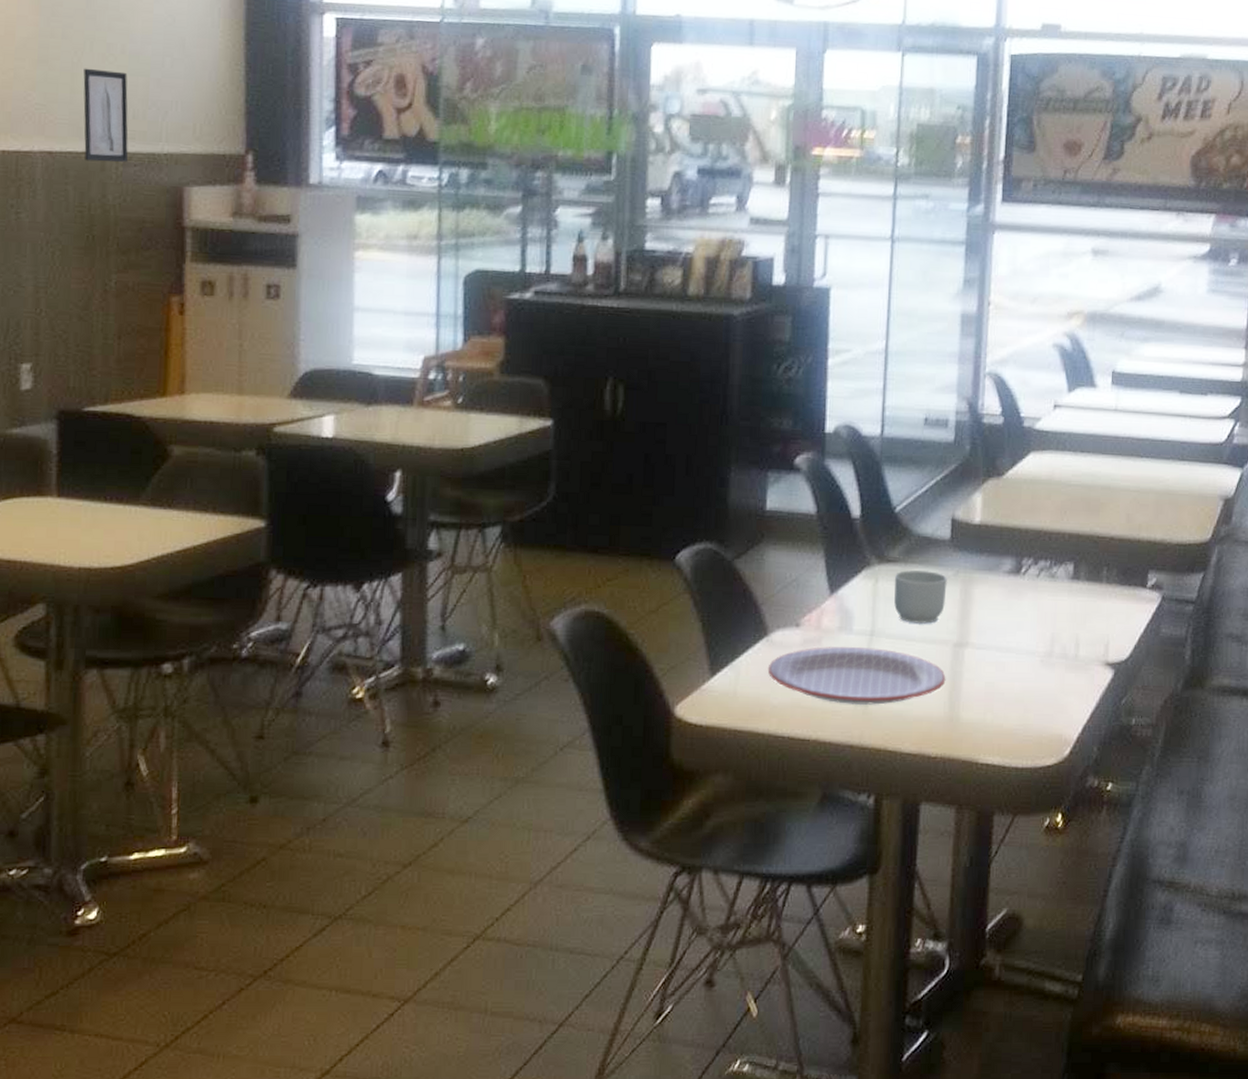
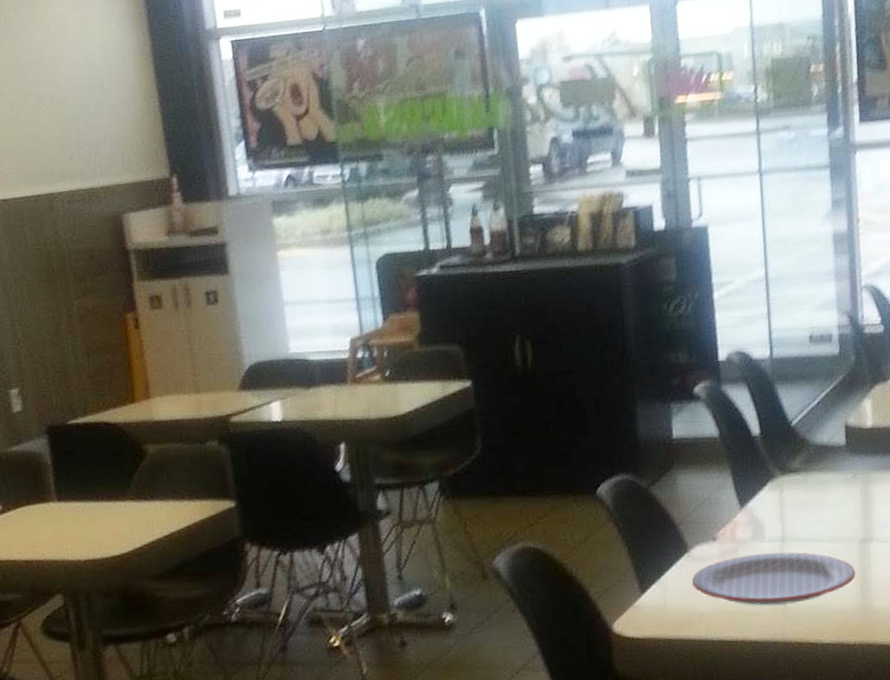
wall art: present [83,68,129,162] -> none [21,118,72,203]
mug: present [894,570,947,624] -> none [797,476,848,526]

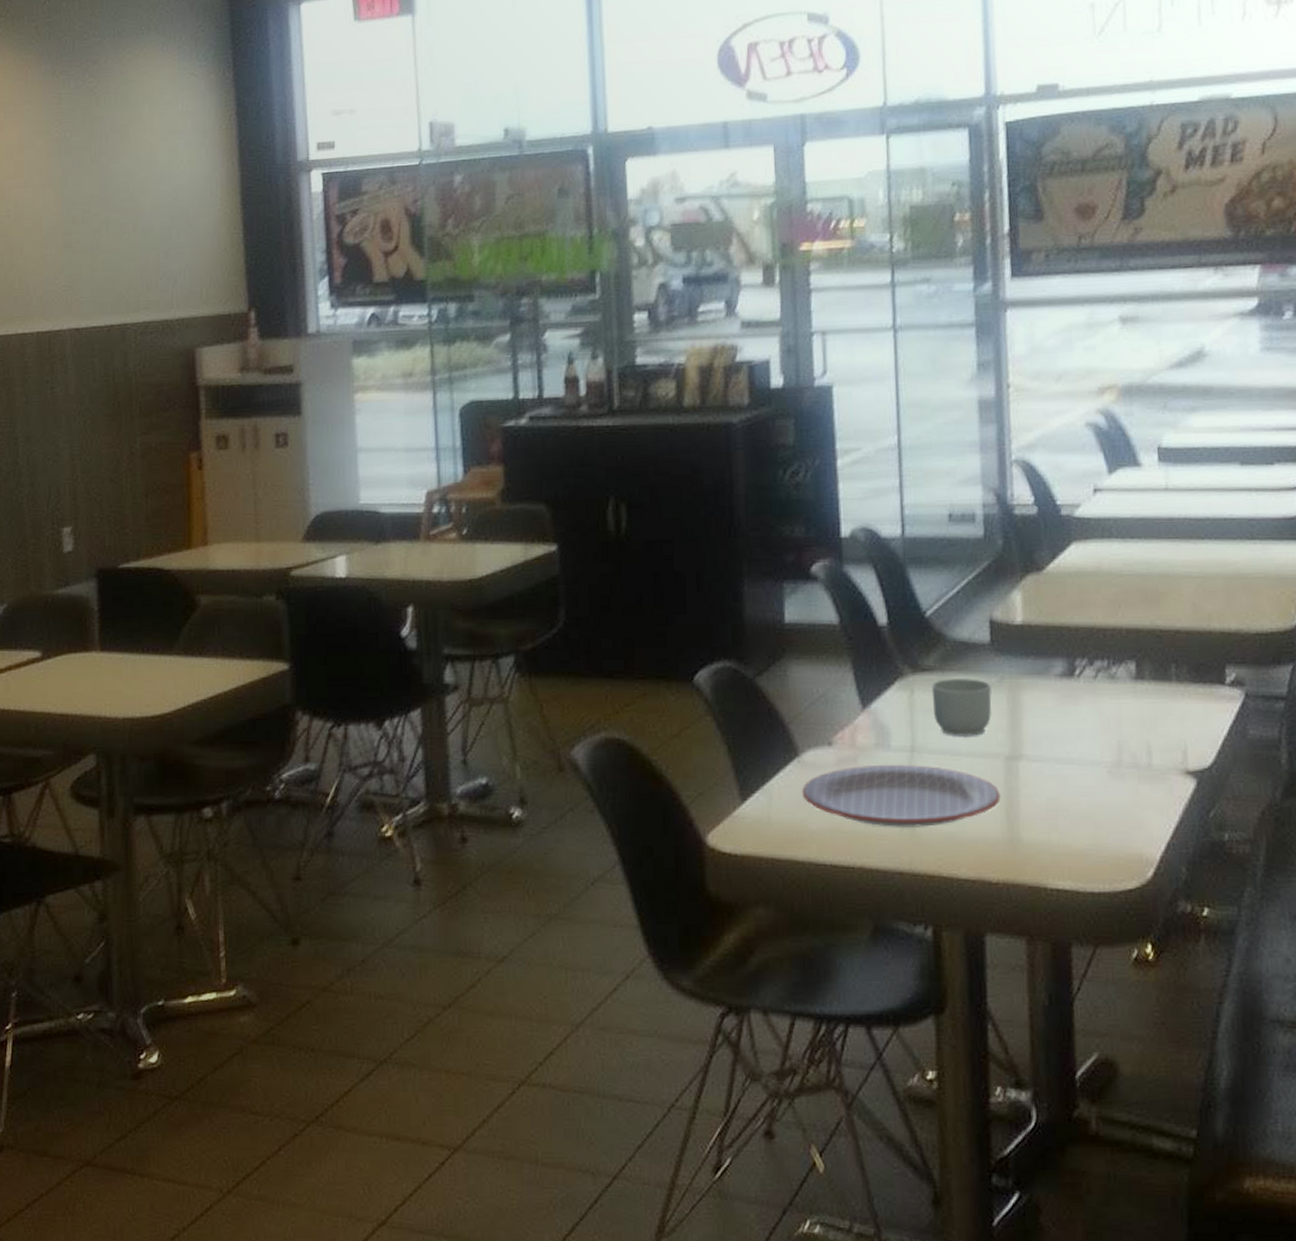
mug: none [797,476,848,526] -> present [931,679,992,736]

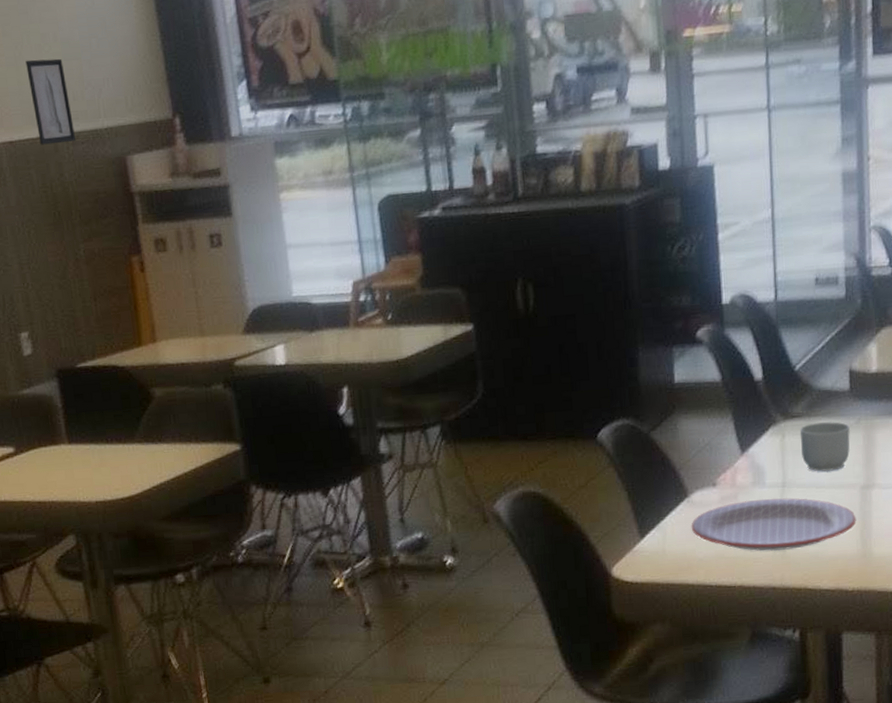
wall art: none [102,247,145,334] -> present [25,58,77,145]

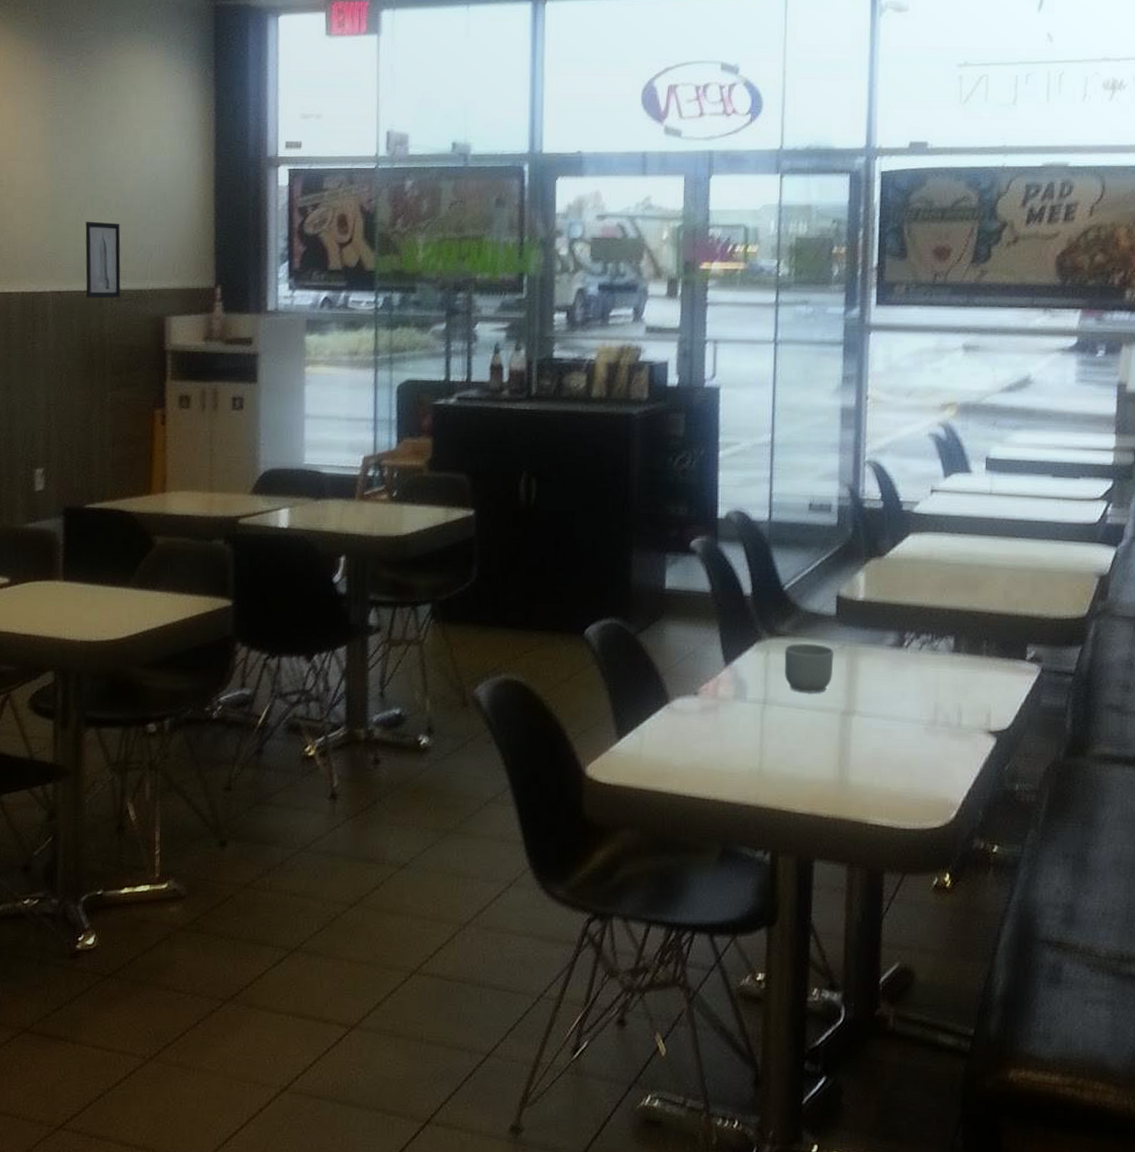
plate: present [691,498,856,551] -> none [669,713,835,768]

